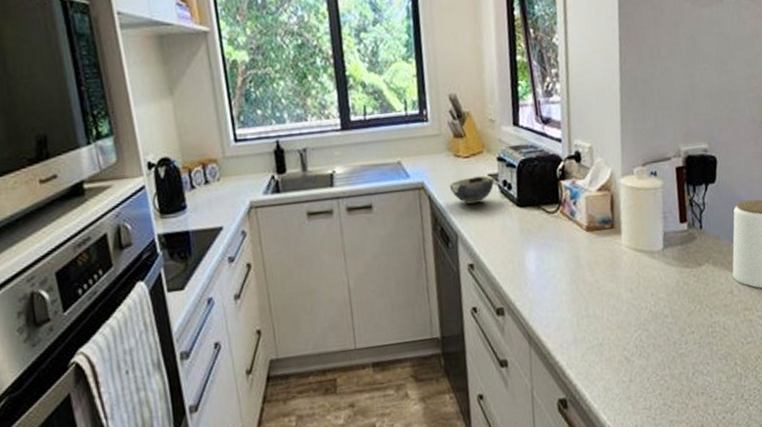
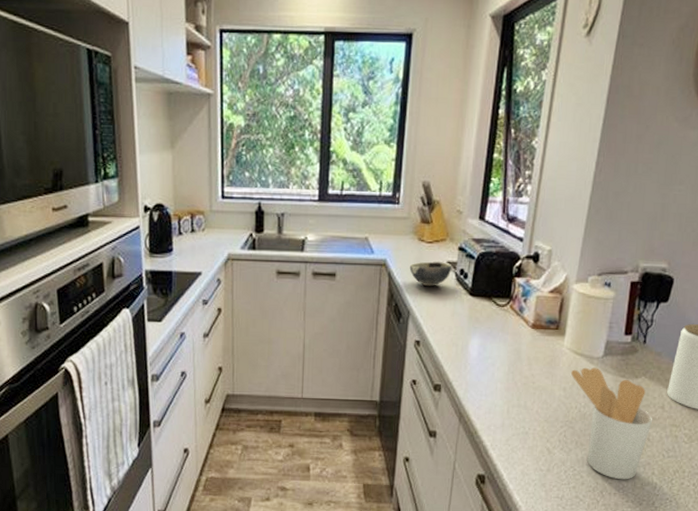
utensil holder: none [635,262,725,377] -> present [571,367,653,480]

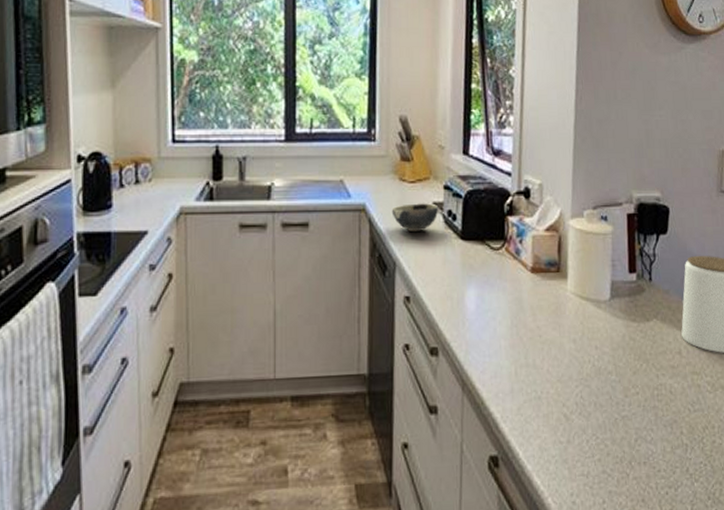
utensil holder: present [571,367,653,480] -> none [579,313,672,445]

